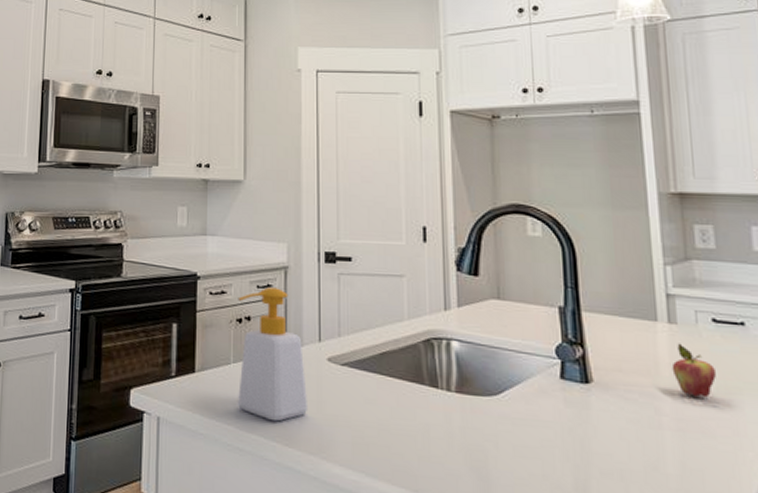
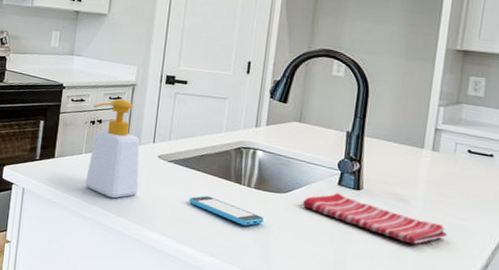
smartphone: none [375,407,474,445] -> present [189,195,264,226]
dish towel: none [519,389,711,453] -> present [302,193,447,245]
fruit: present [671,343,716,398] -> none [427,166,462,208]

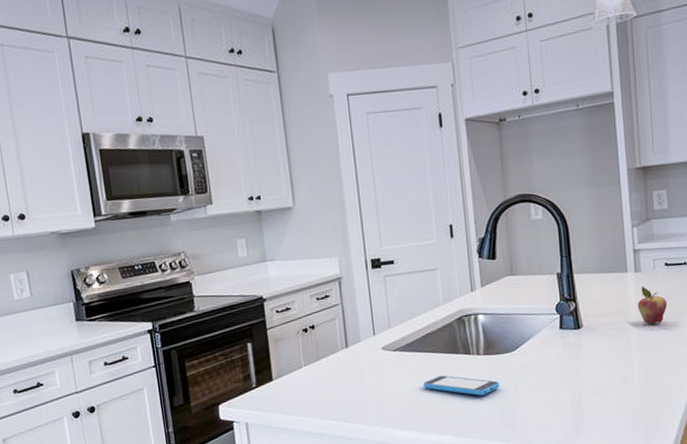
soap bottle: present [85,99,140,199] -> none [301,297,371,407]
dish towel: present [302,193,447,245] -> none [531,337,663,368]
fruit: none [427,166,462,208] -> present [637,286,667,324]

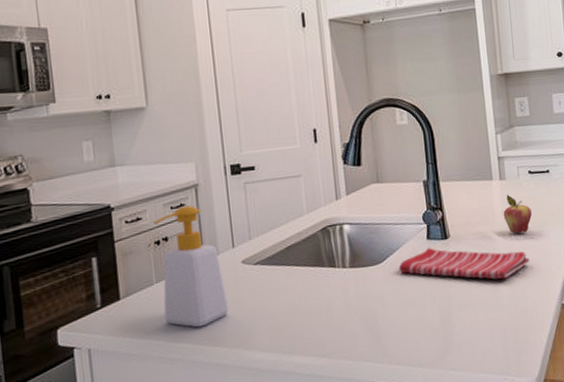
soap bottle: none [301,297,371,407] -> present [153,205,229,328]
smartphone: present [424,375,499,396] -> none [286,290,366,313]
dish towel: none [531,337,663,368] -> present [398,248,530,280]

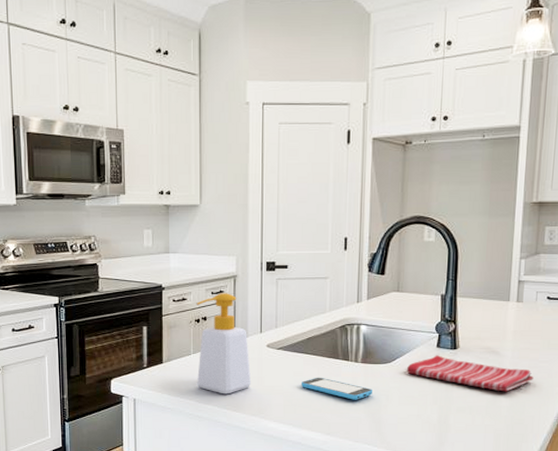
smartphone: none [286,290,366,313] -> present [302,377,372,400]
fruit: present [503,194,532,234] -> none [514,316,544,353]

